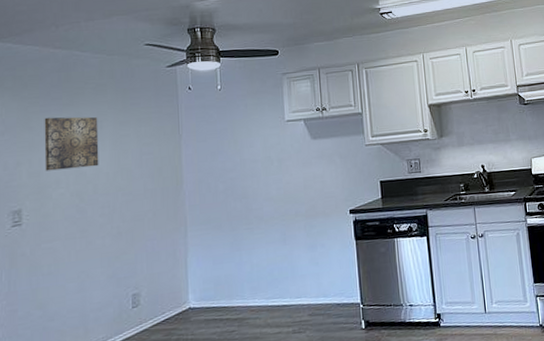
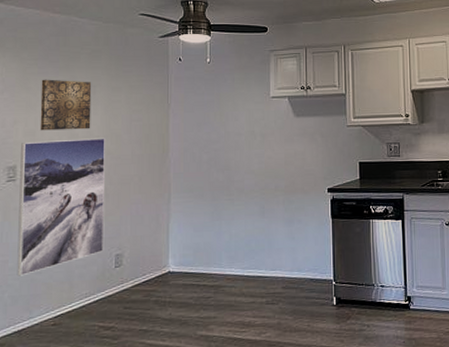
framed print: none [26,174,120,325] -> present [17,138,105,276]

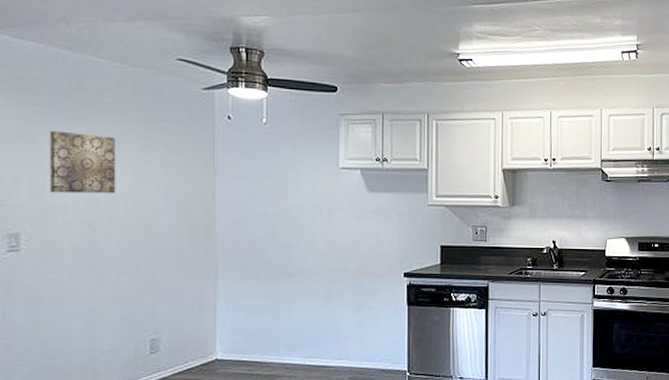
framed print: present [17,138,105,276] -> none [25,204,136,362]

